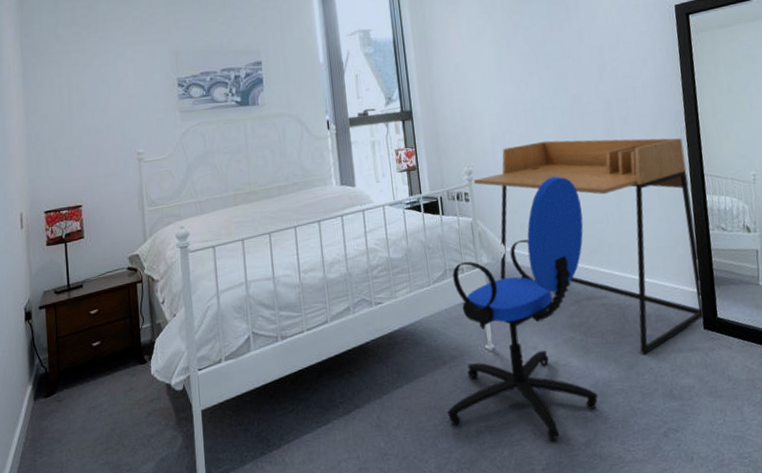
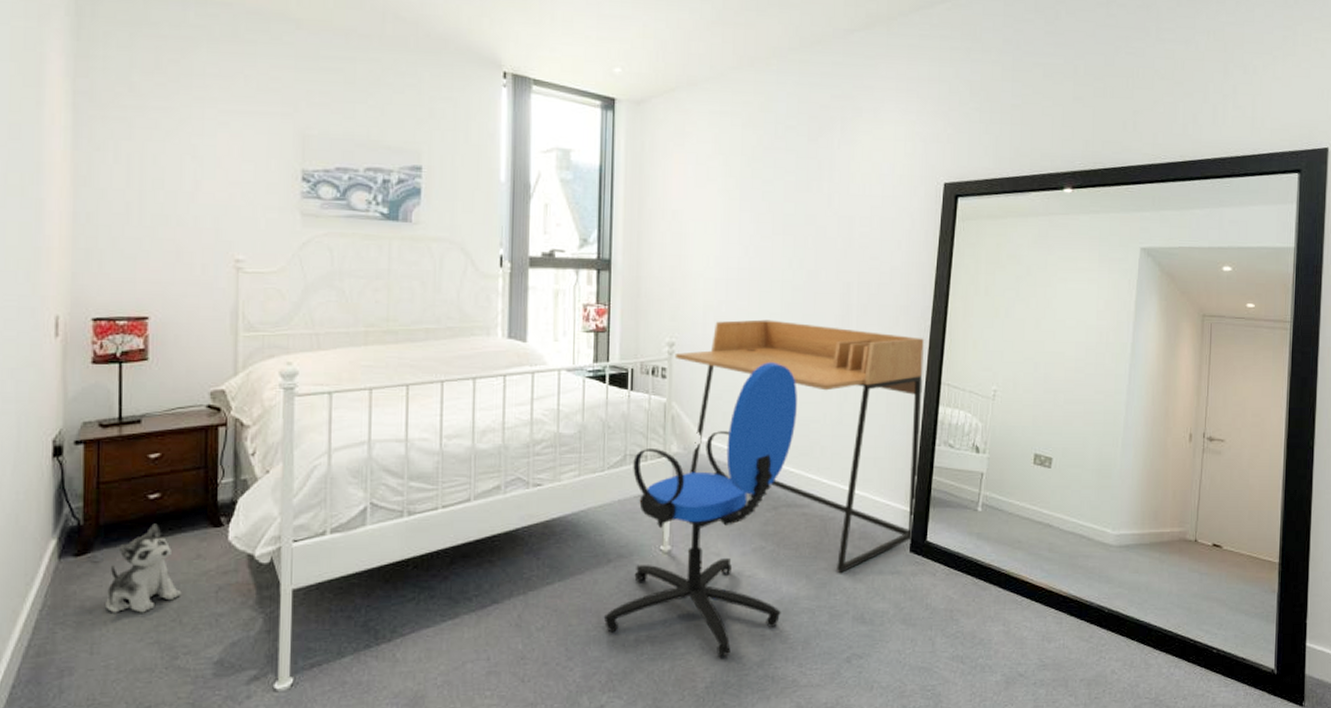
plush toy: none [69,365,122,441] -> present [105,523,182,613]

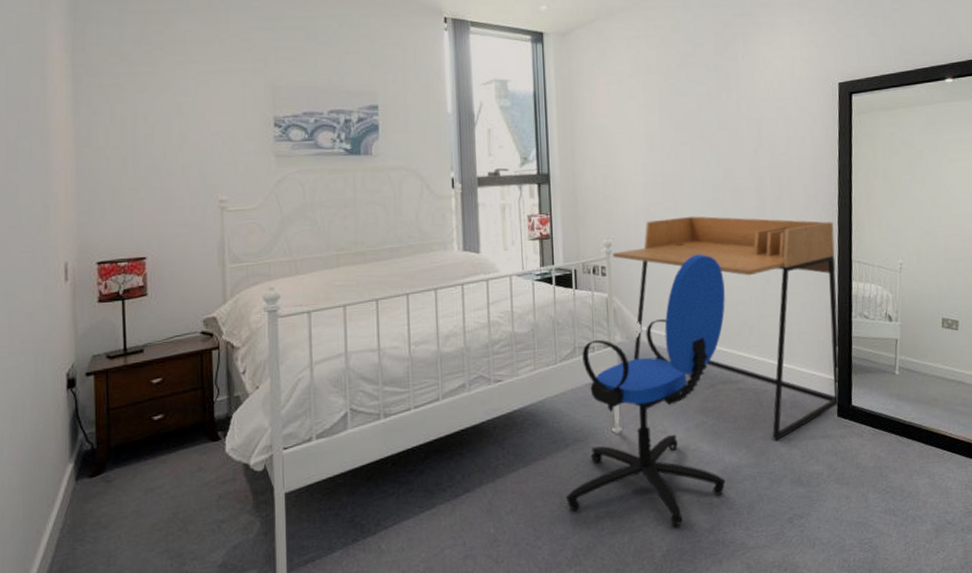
plush toy: present [105,523,182,613] -> none [119,442,186,527]

